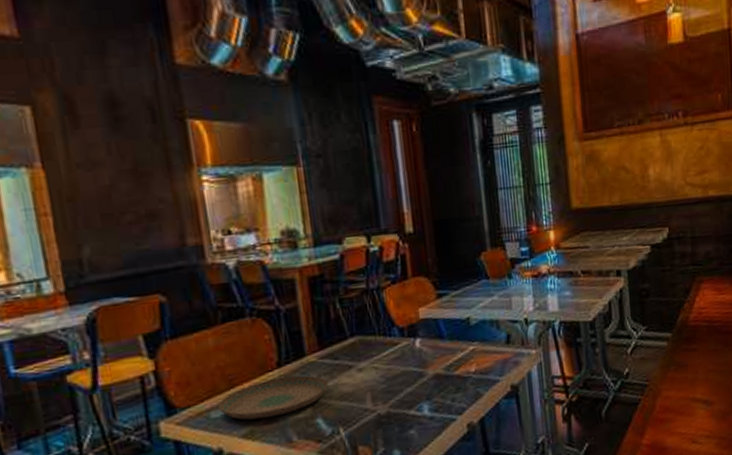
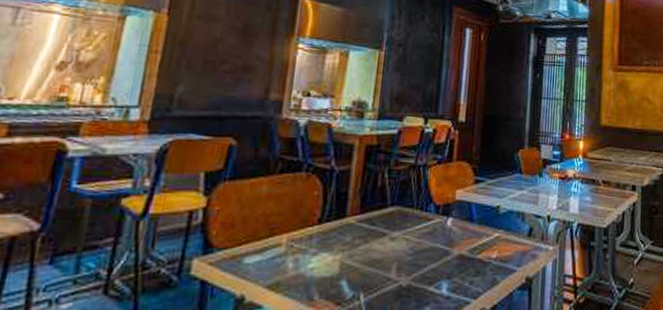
plate: present [217,375,328,420] -> none [252,234,361,272]

